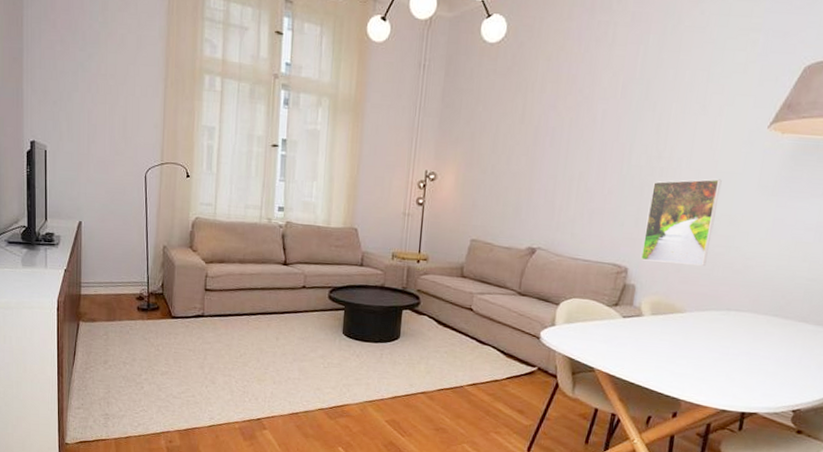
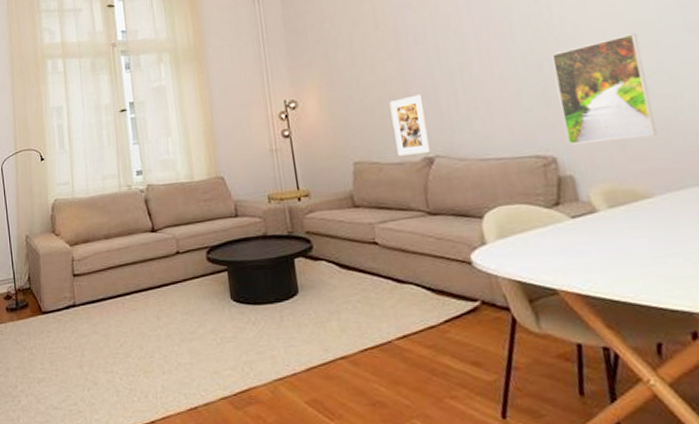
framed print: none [509,191,543,244] -> present [389,94,432,156]

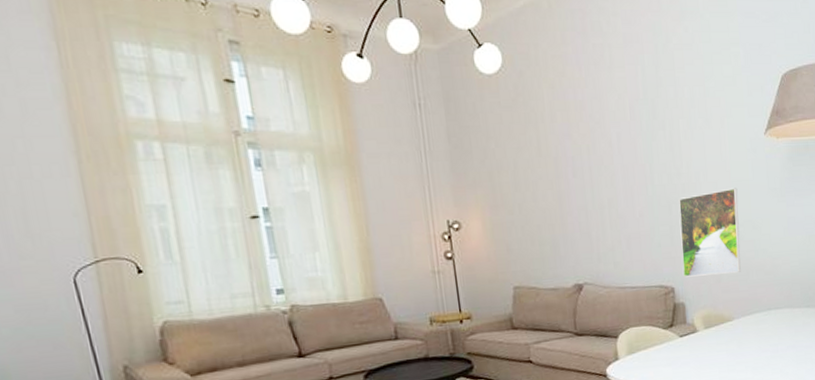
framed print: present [389,94,432,156] -> none [548,225,582,282]

